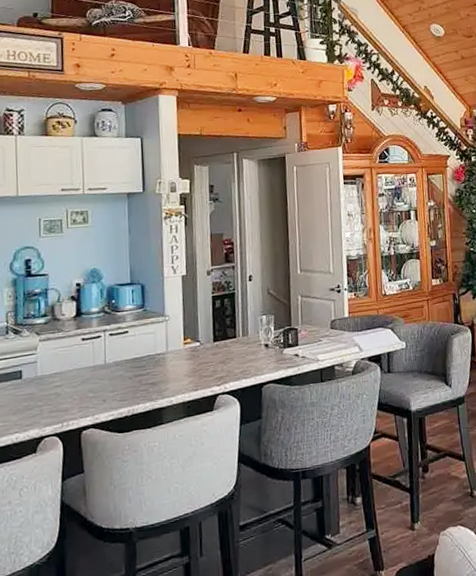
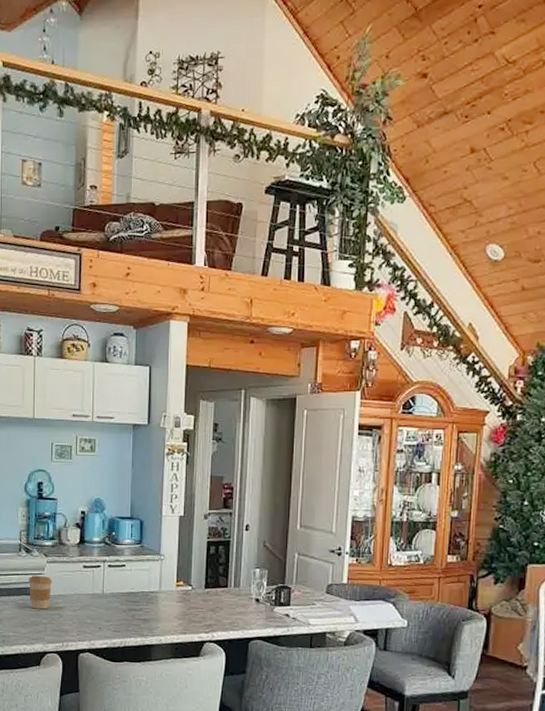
coffee cup: none [19,355,47,393] -> present [29,575,53,610]

